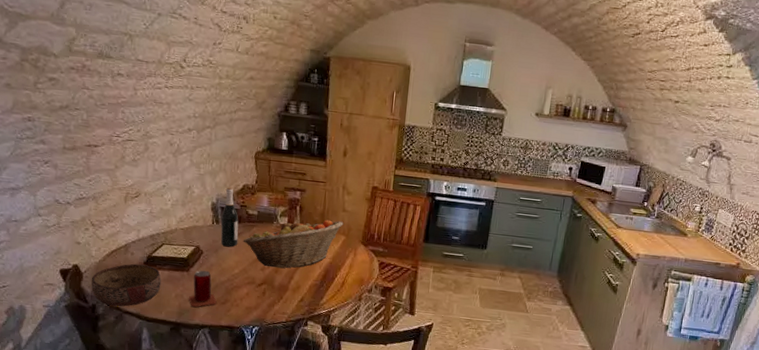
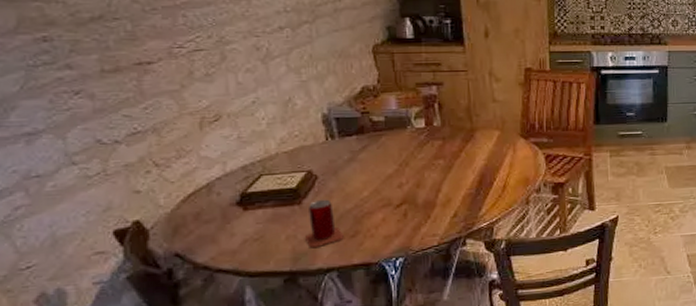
bowl: present [91,263,161,307] -> none [162,205,264,266]
wine bottle: present [220,187,239,247] -> none [336,92,364,166]
fruit basket: present [243,220,344,268] -> none [369,114,496,181]

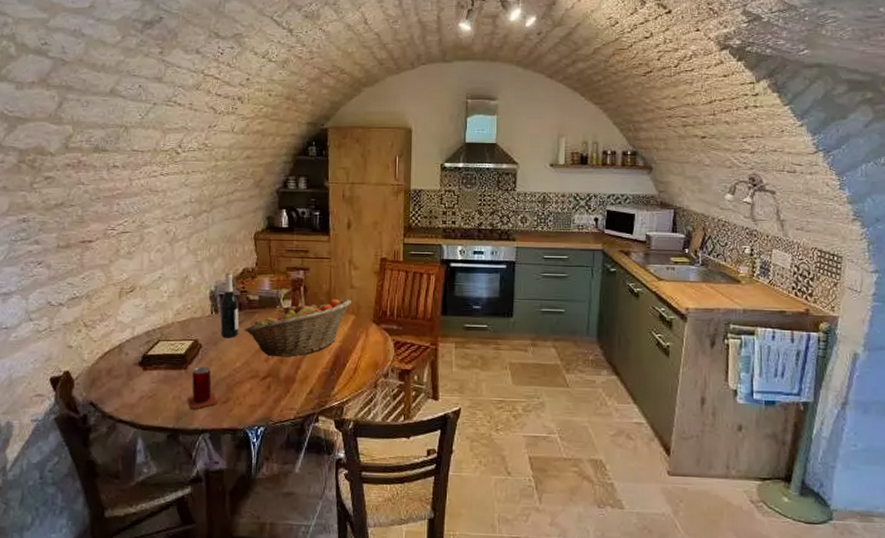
wine bottle: none [336,92,364,166] -> present [220,273,240,338]
fruit basket: none [369,114,496,181] -> present [244,299,352,357]

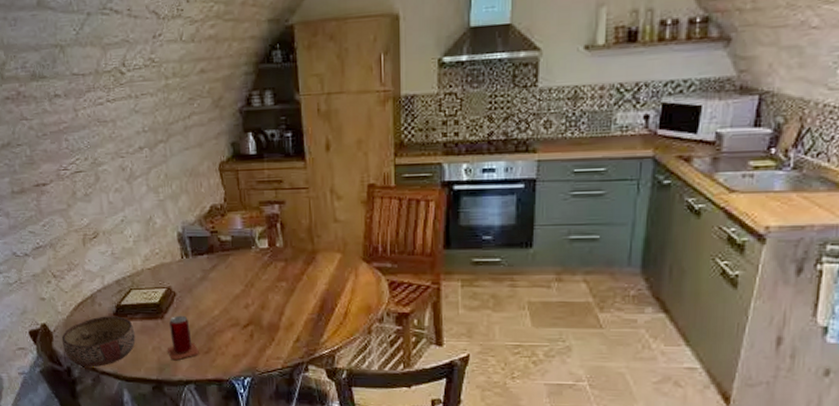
bowl: none [82,365,157,415] -> present [61,316,136,367]
wine bottle: present [220,273,240,338] -> none [190,211,214,284]
fruit basket: present [244,299,352,357] -> none [219,235,337,302]

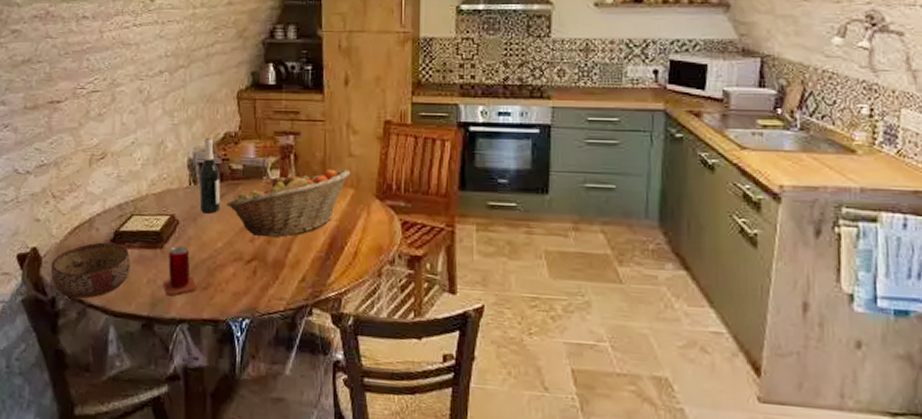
wine bottle: none [190,211,214,284] -> present [199,137,221,214]
fruit basket: none [219,235,337,302] -> present [226,169,351,237]

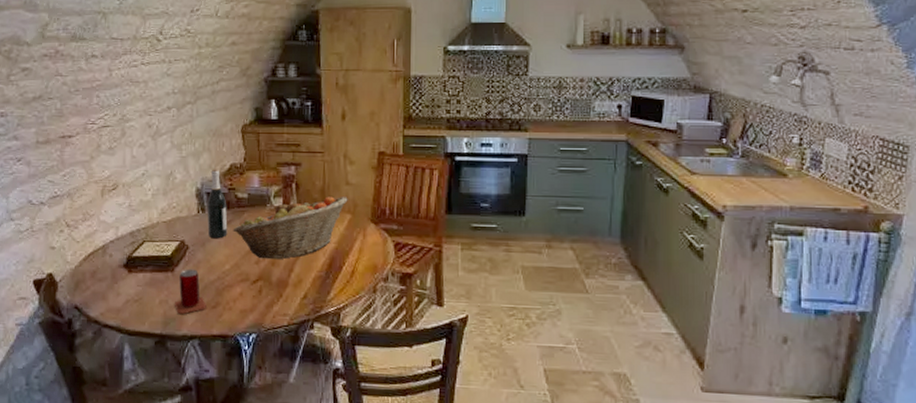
bowl: present [50,242,131,299] -> none [66,267,143,319]

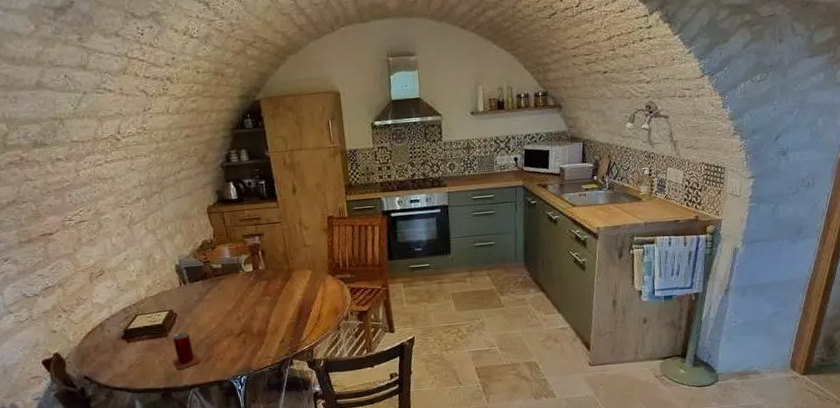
wine bottle: present [207,169,228,239] -> none [186,246,209,305]
fruit basket: present [233,196,348,259] -> none [213,257,307,315]

